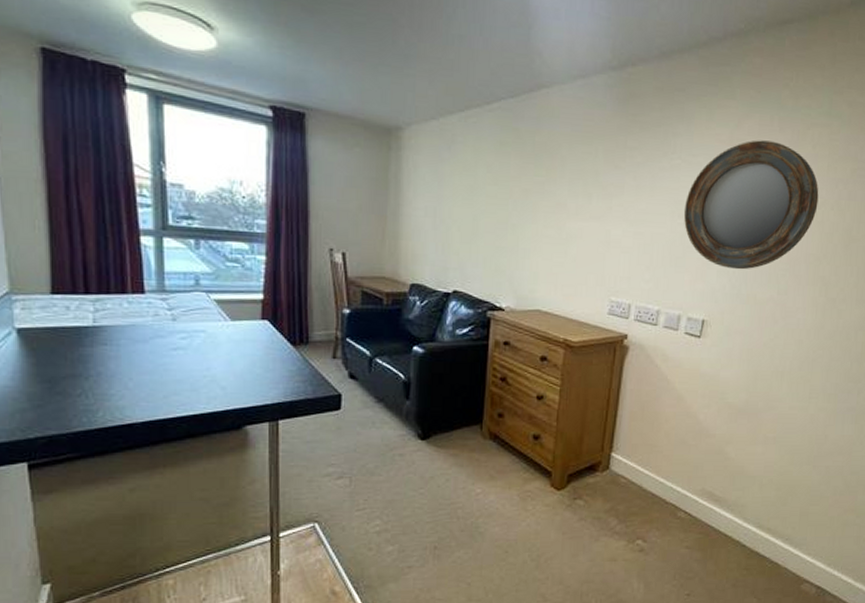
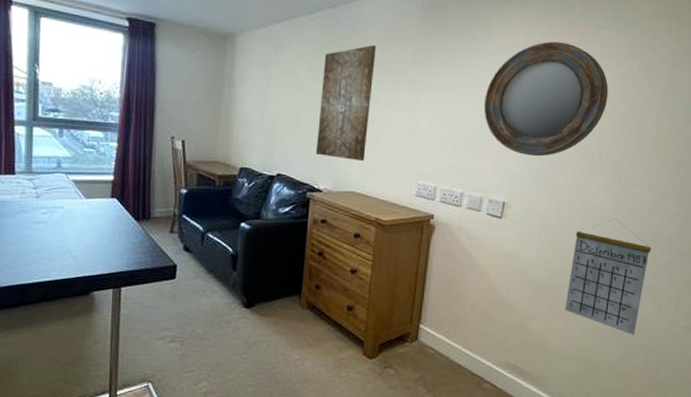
wall art: none [496,141,564,275] -> present [315,44,376,161]
calendar: none [764,336,856,458] -> present [565,218,651,335]

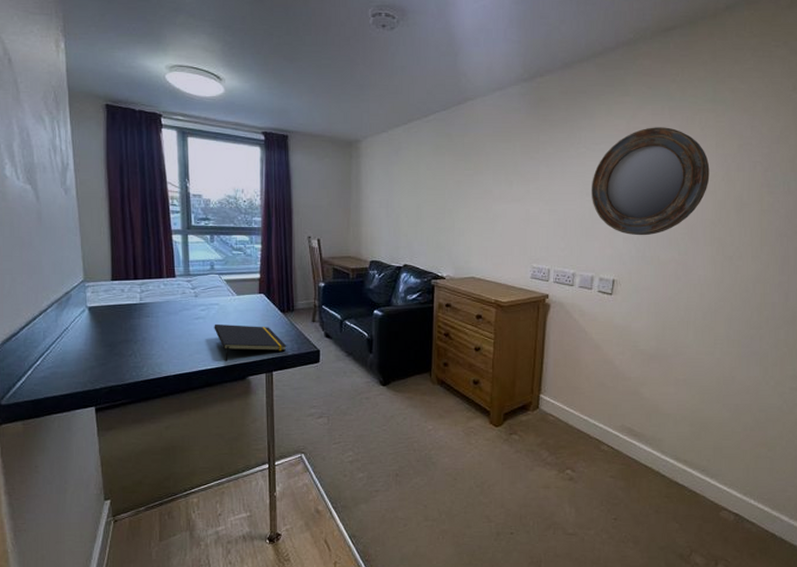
notepad: none [56,229,140,273] -> present [214,323,287,361]
wall art: present [315,44,376,161] -> none [437,141,488,249]
calendar: present [565,218,651,335] -> none [675,289,756,397]

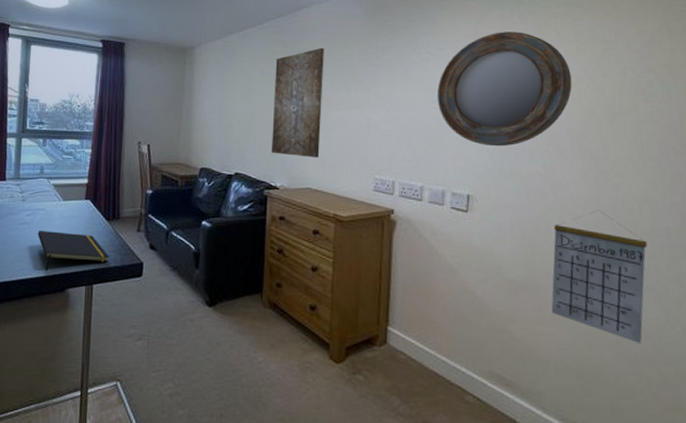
wall art: none [437,141,488,249] -> present [271,47,324,158]
calendar: none [675,289,756,397] -> present [551,210,648,343]

